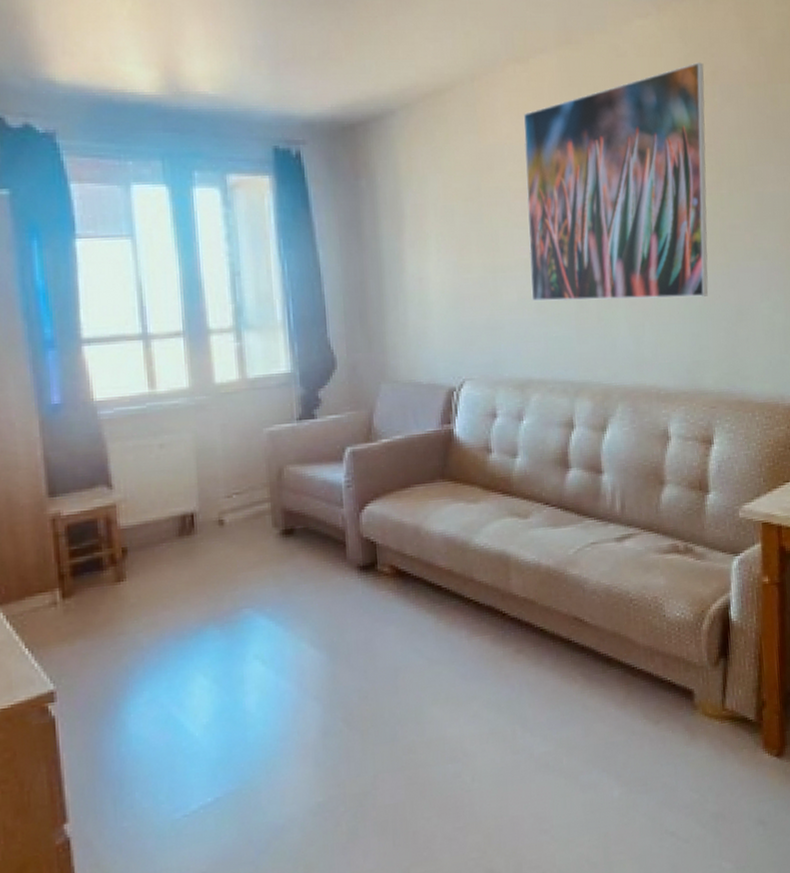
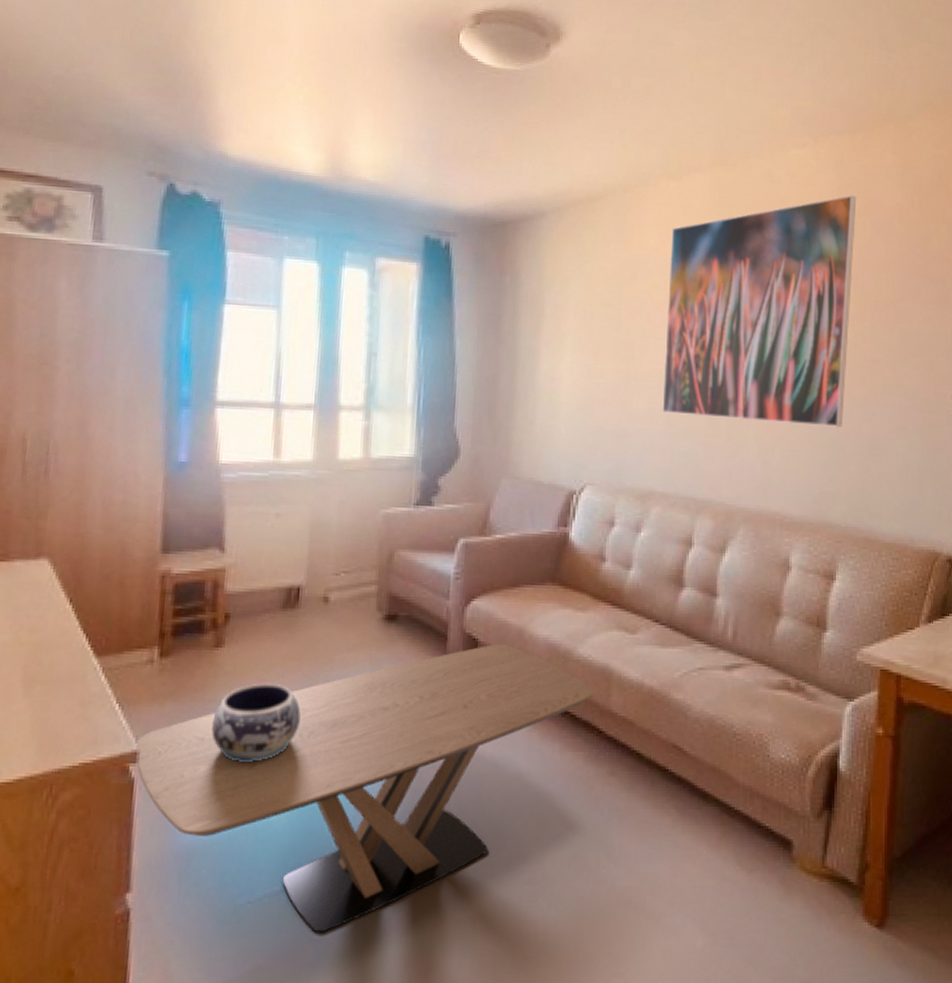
coffee table: none [51,544,494,835] -> present [135,644,594,933]
decorative bowl: none [124,608,212,688] -> present [211,683,301,762]

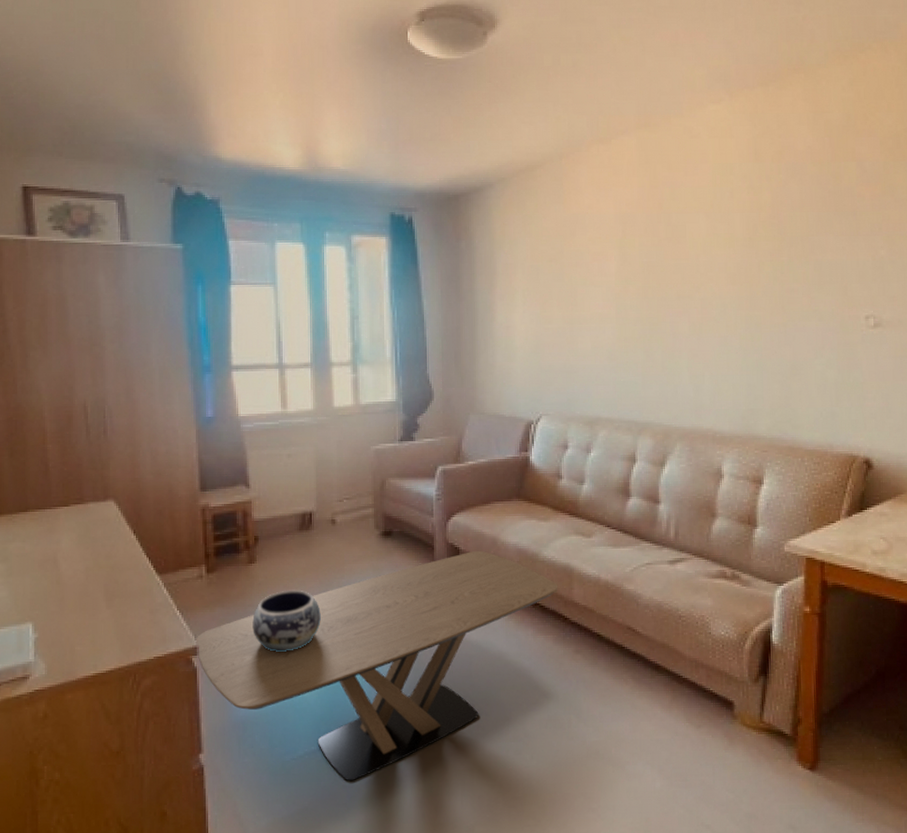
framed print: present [662,195,857,427] -> none [603,143,771,352]

